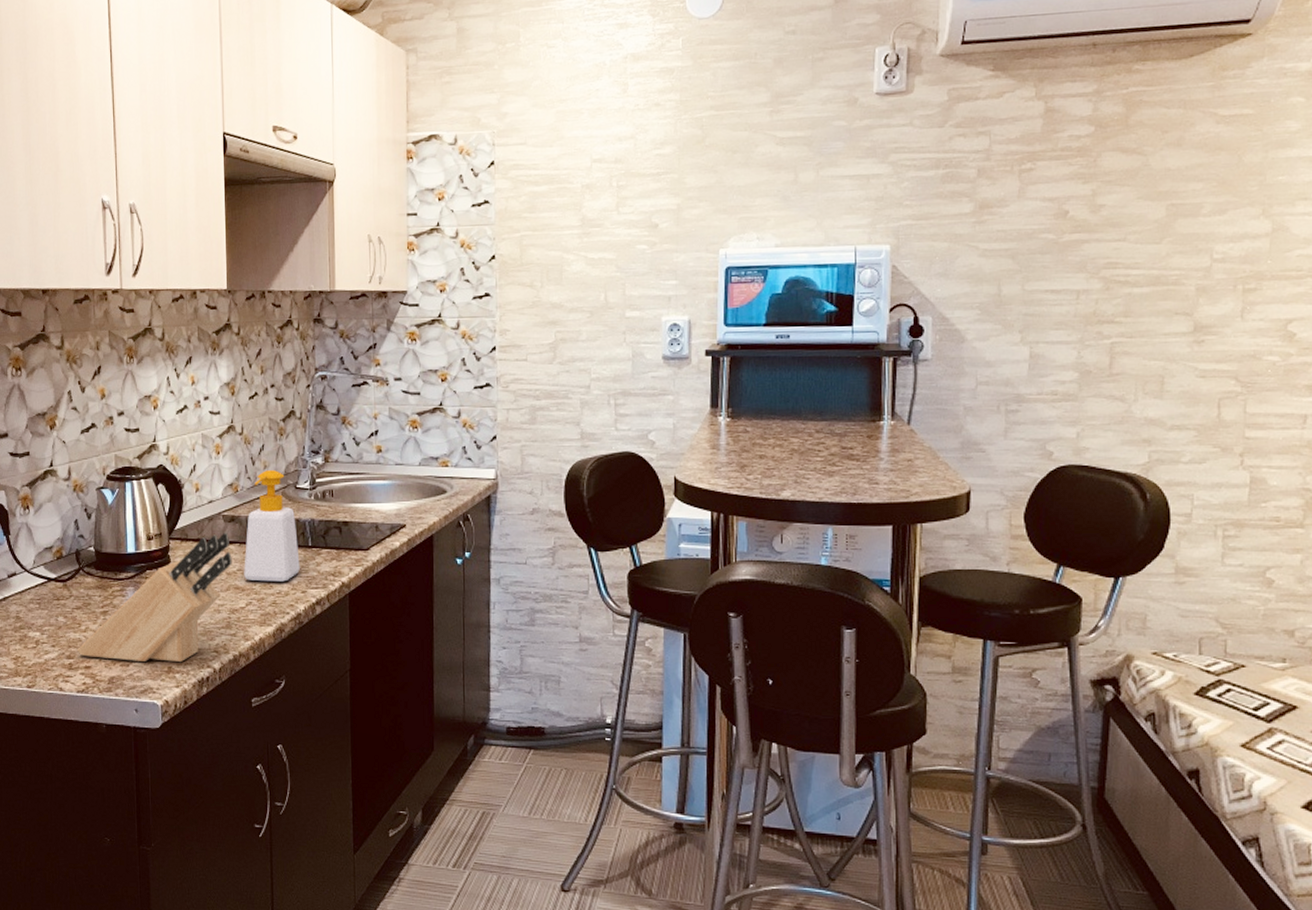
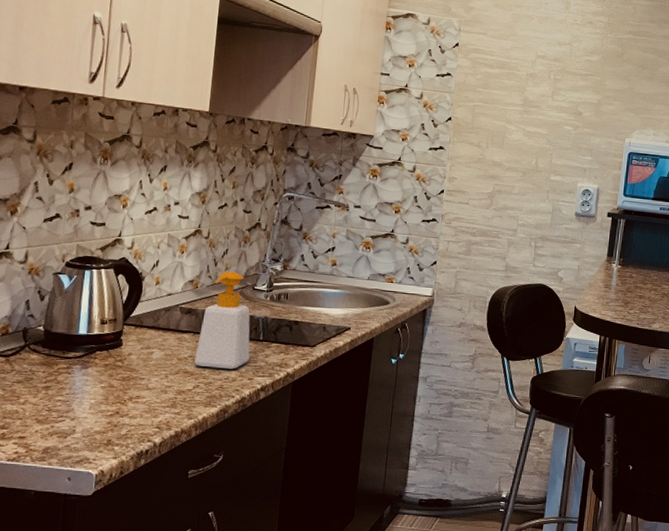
knife block: present [76,532,232,662] -> none [12,322,185,436]

